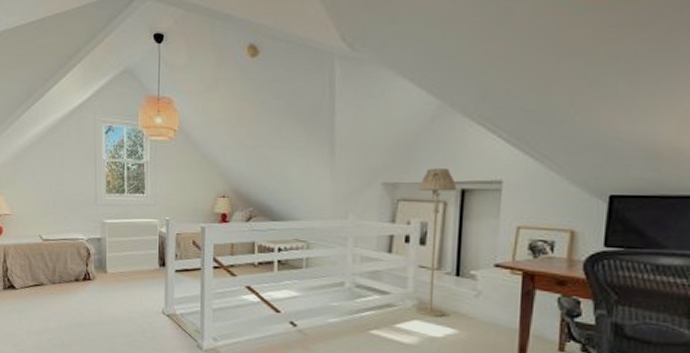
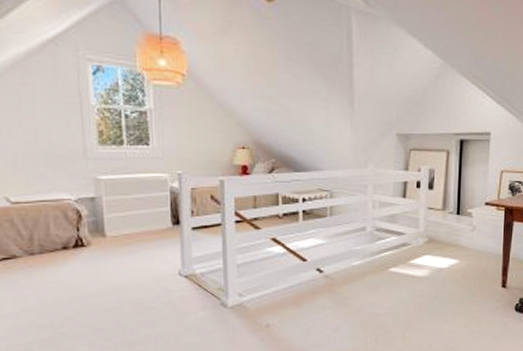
floor lamp: present [415,168,457,318] -> none [426,121,457,251]

